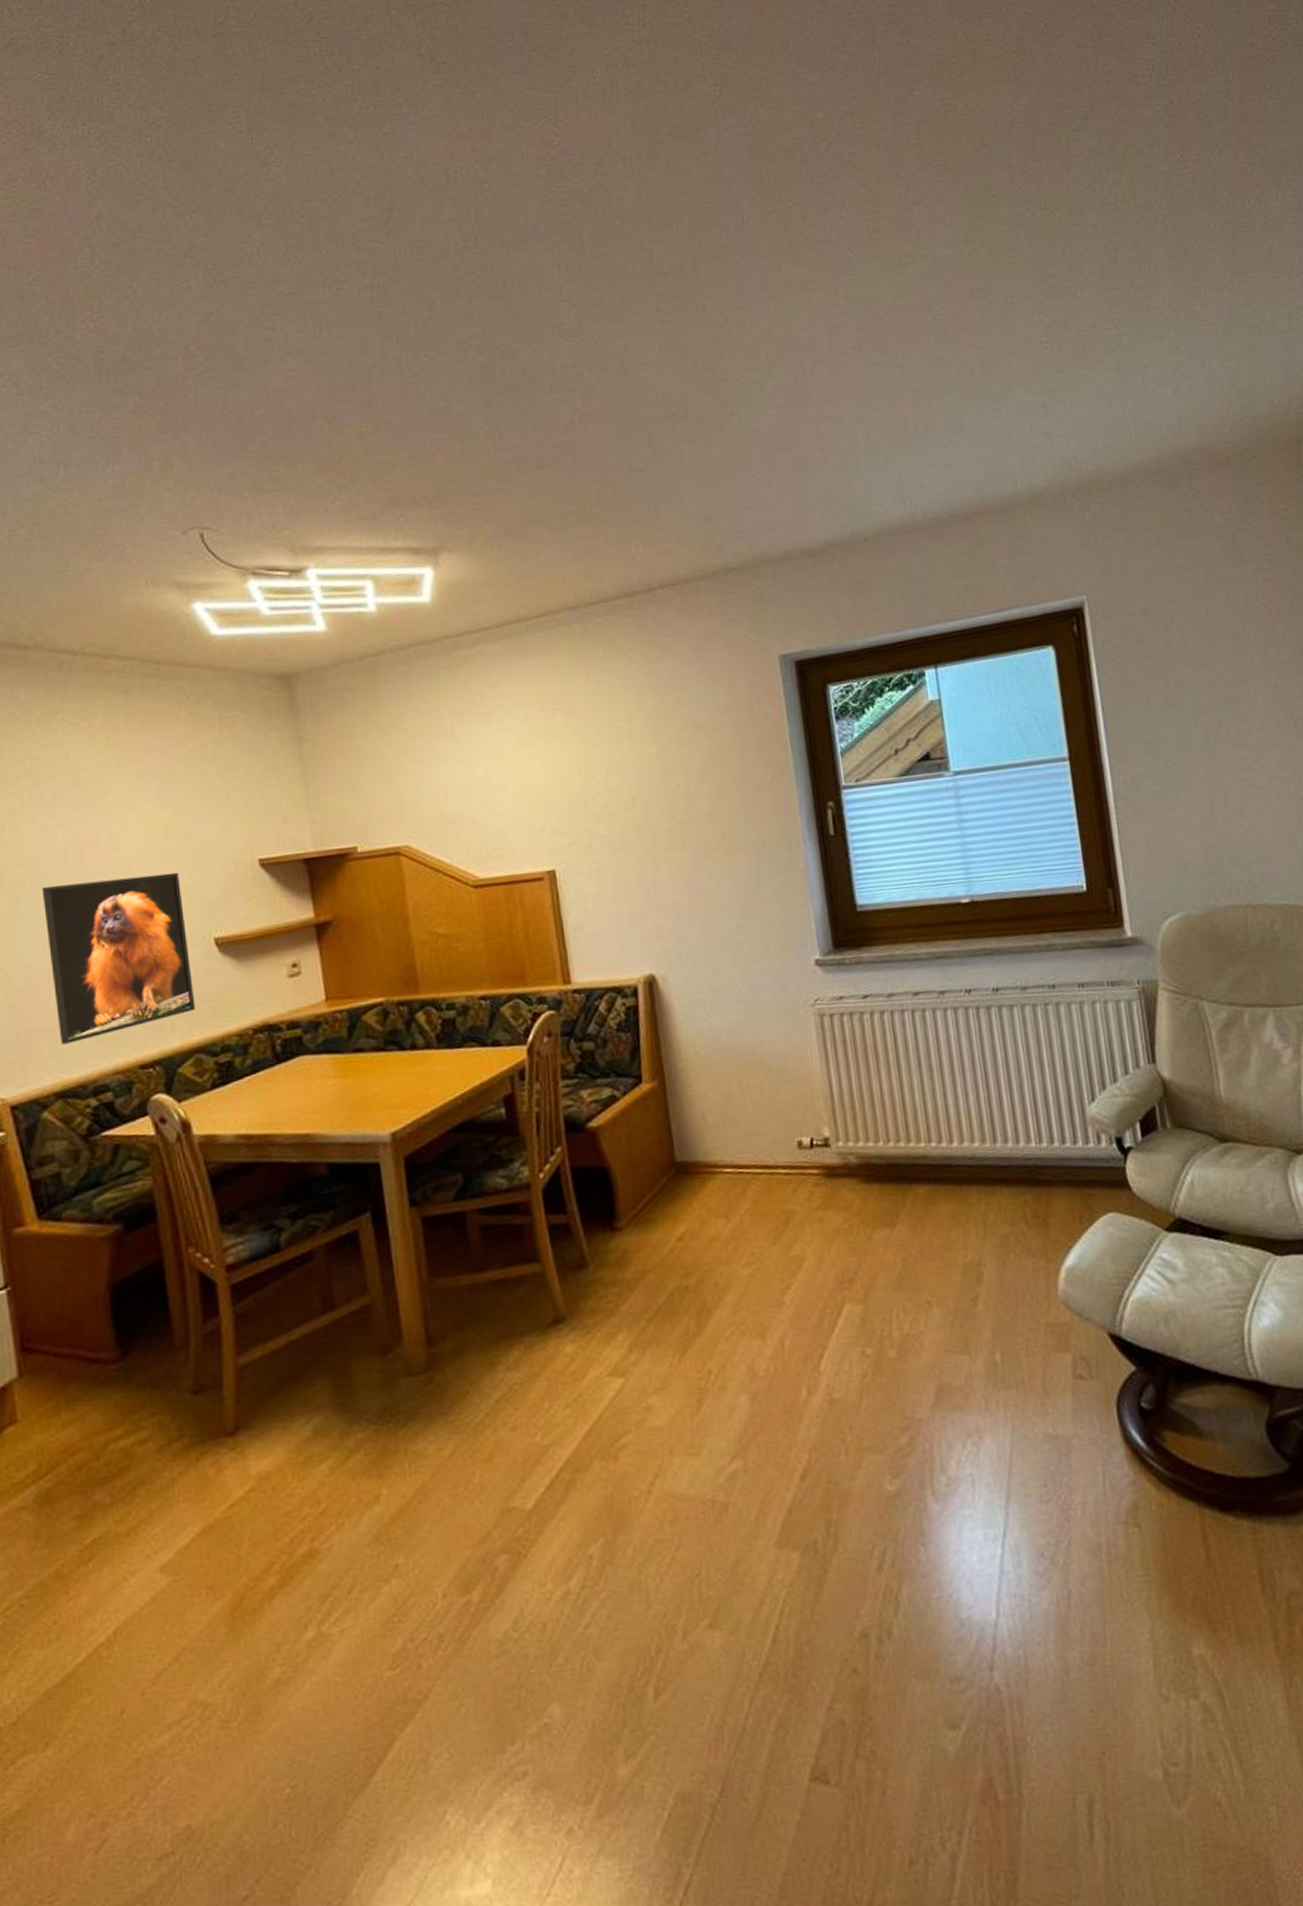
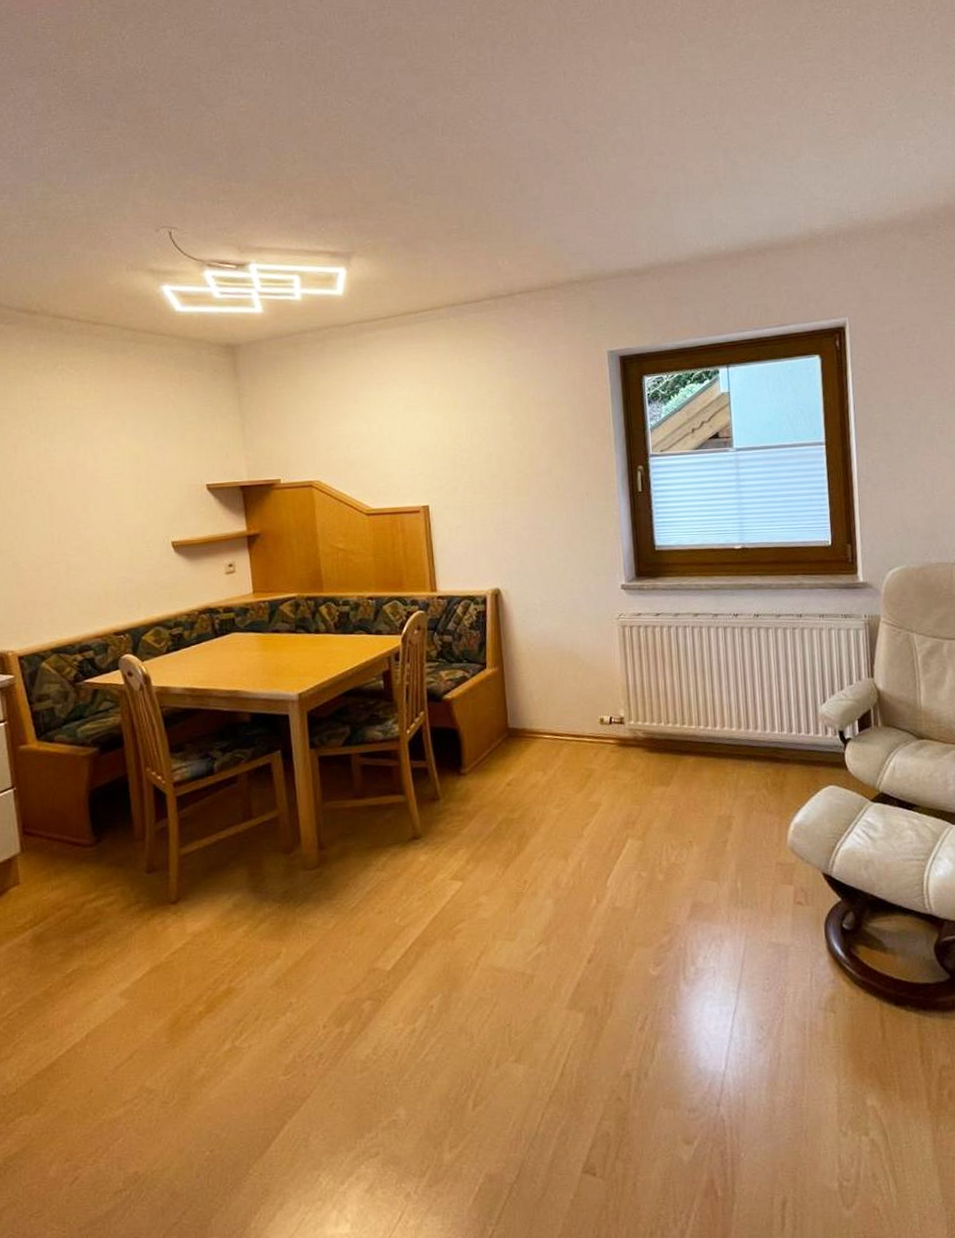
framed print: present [41,872,196,1045] -> none [44,490,156,614]

